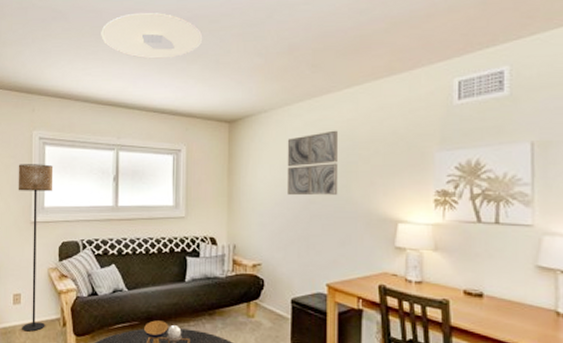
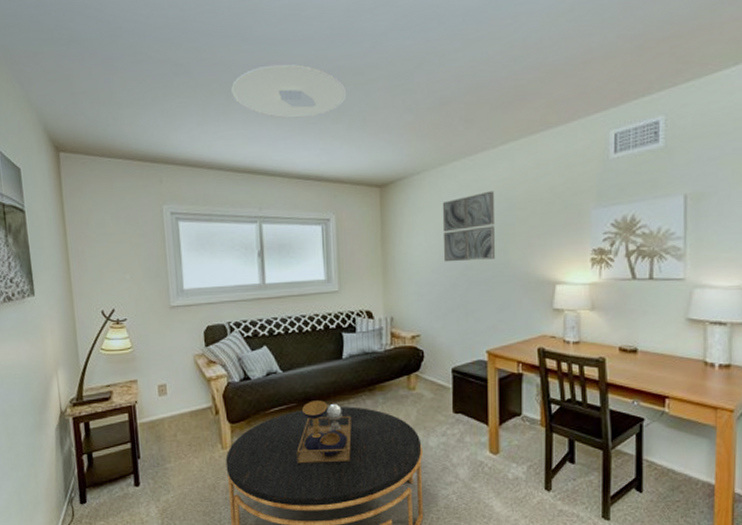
floor lamp: present [18,164,54,332] -> none [149,242,196,423]

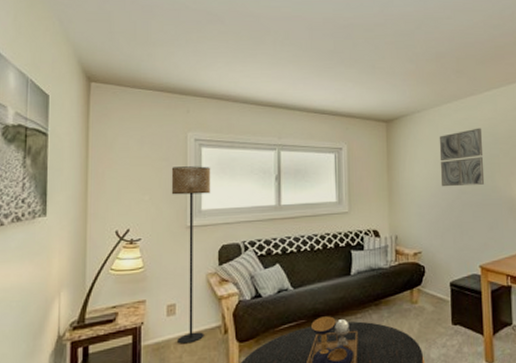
floor lamp: none [149,242,196,423] -> present [171,166,211,344]
ceiling light: present [231,64,347,119] -> none [259,19,359,63]

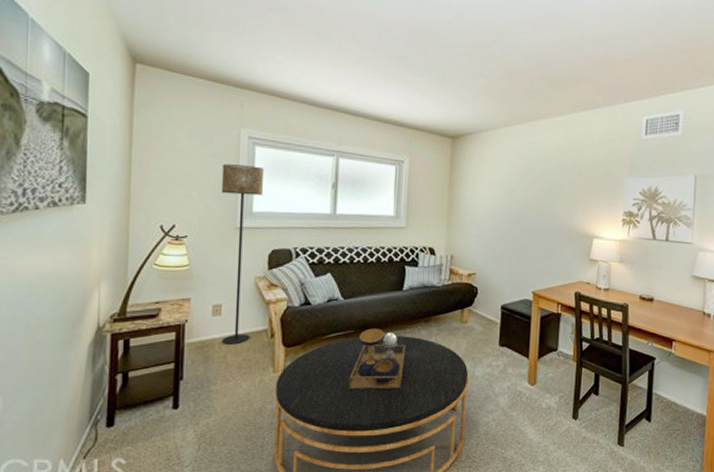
wall art: present [439,128,485,187] -> none [502,153,549,212]

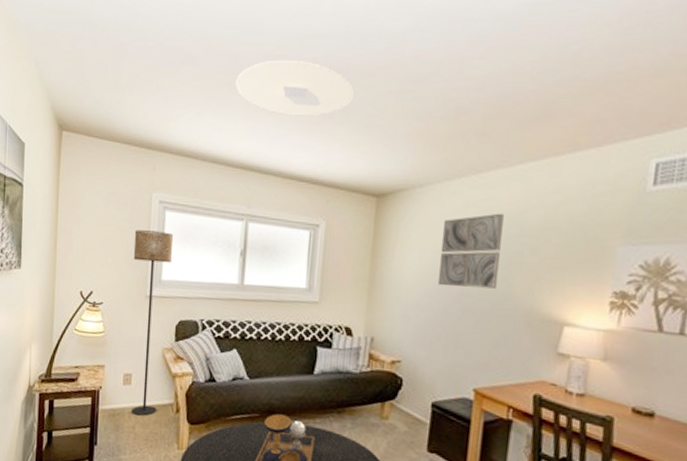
ceiling light: none [323,16,431,69] -> present [235,59,355,117]
wall art: none [502,153,549,212] -> present [437,213,504,289]

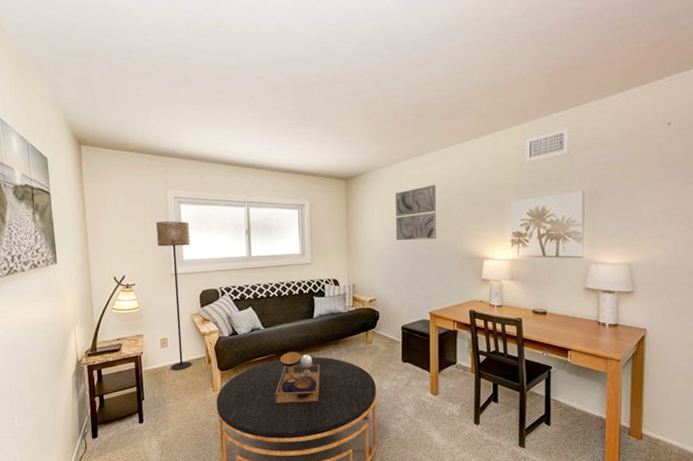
ceiling light: present [235,59,355,117] -> none [226,79,320,123]

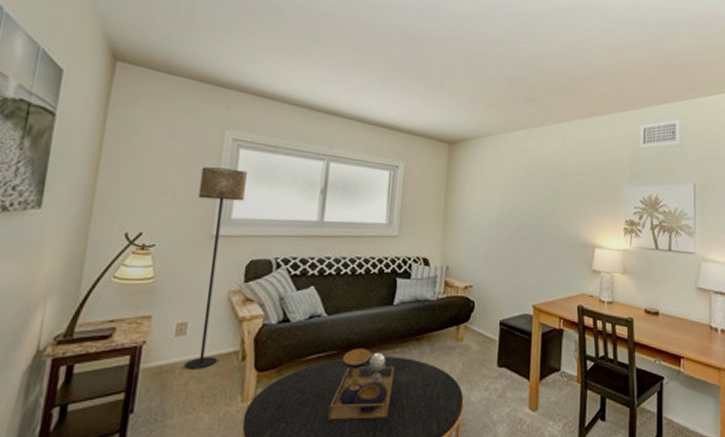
wall art: present [395,184,437,241] -> none [500,160,548,220]

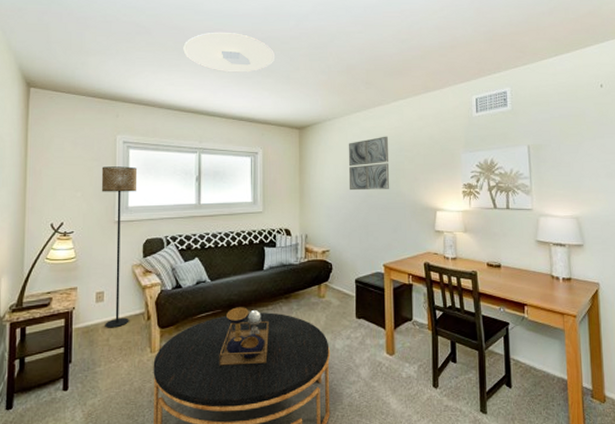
ceiling light: none [319,21,429,74] -> present [183,32,276,73]
wall art: none [500,160,548,220] -> present [348,136,390,191]

